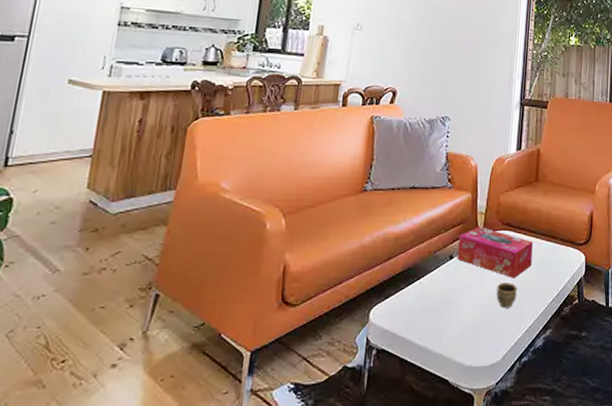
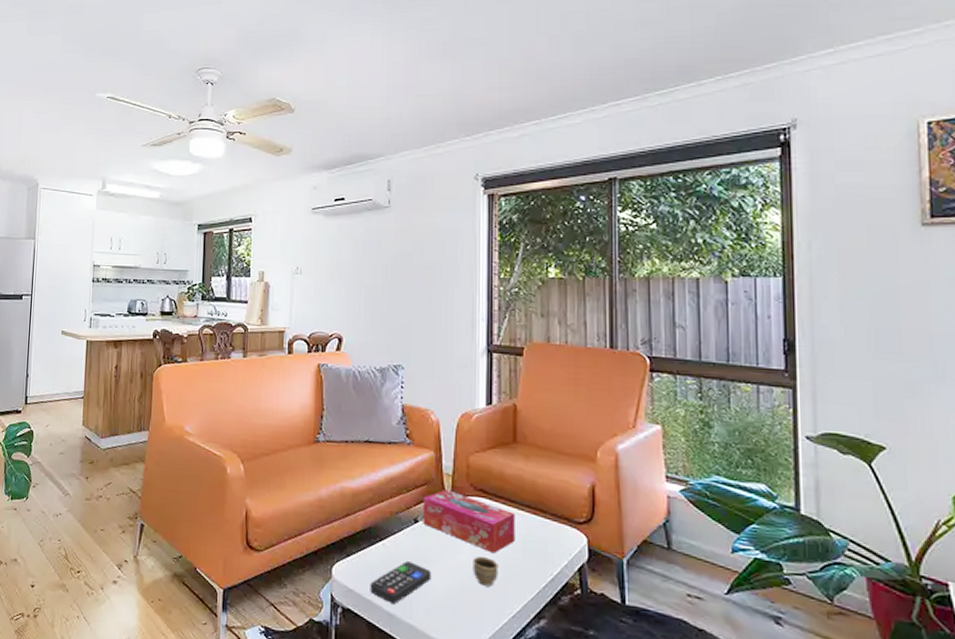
remote control: none [405,296,462,337] -> present [370,561,432,604]

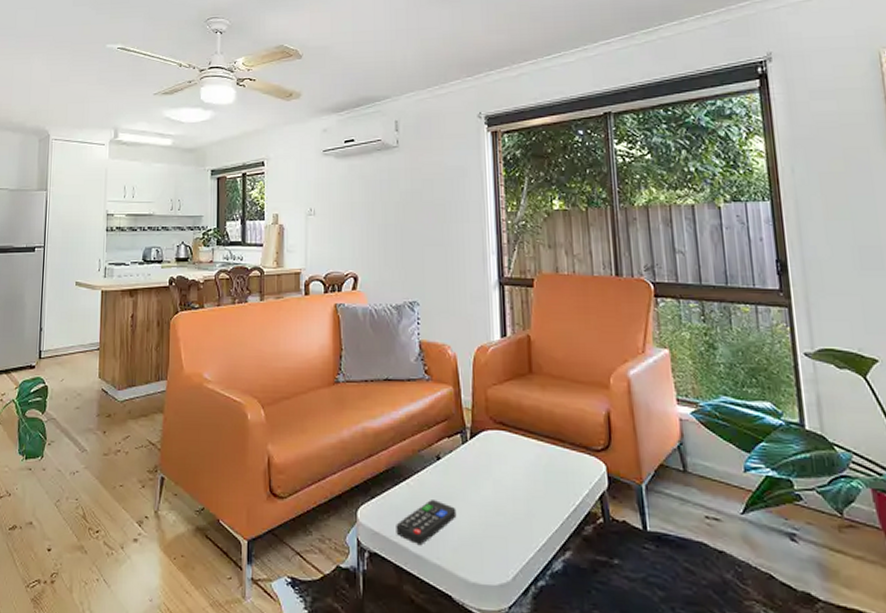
tissue box: present [423,489,515,554] -> none [445,424,536,487]
cup: present [473,556,498,587] -> none [496,491,522,521]

